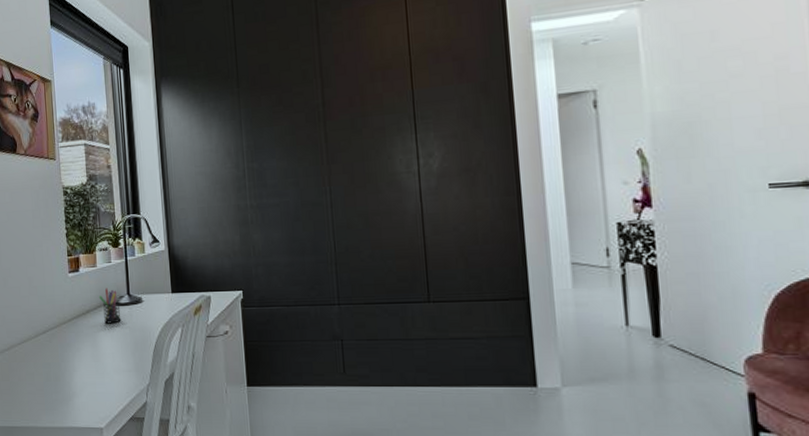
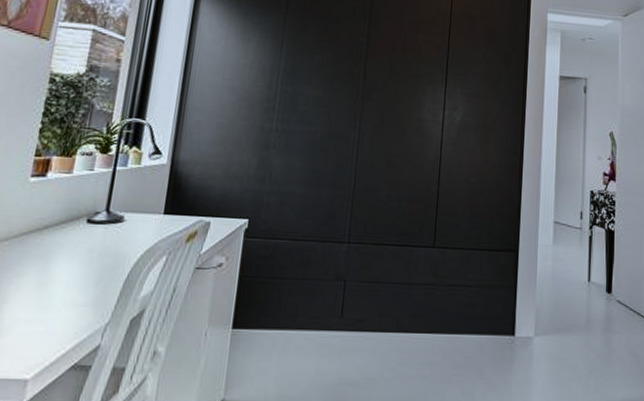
pen holder: present [99,288,121,324] -> none [65,200,94,245]

